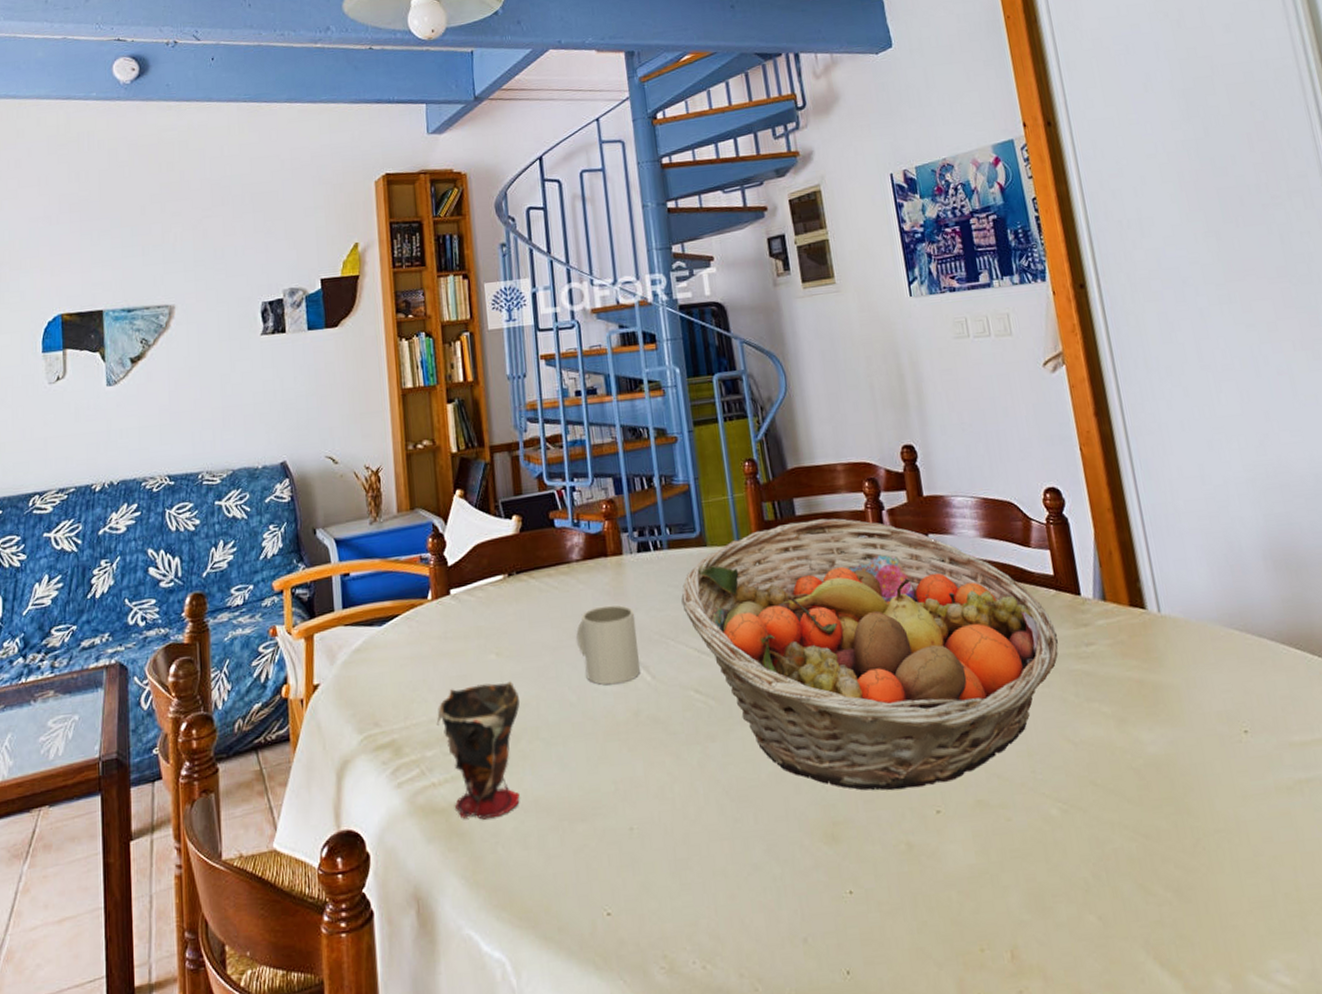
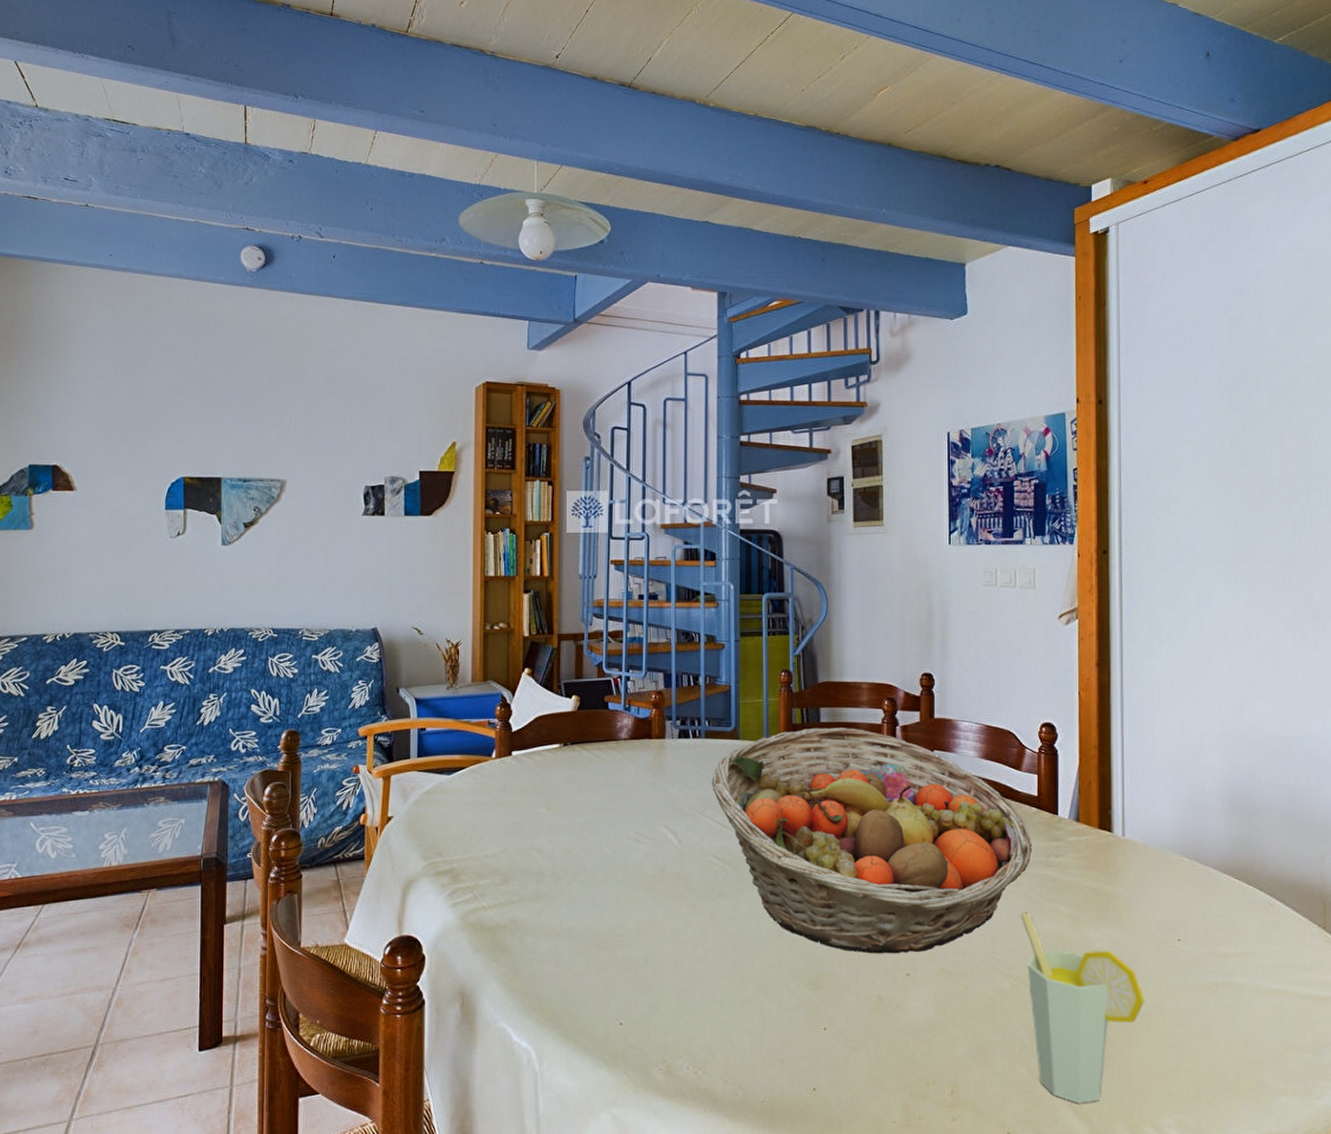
cup: present [436,681,520,820] -> none [490,832,563,939]
mug: present [576,604,640,685] -> none [618,779,670,844]
cup: none [1057,717,1221,954] -> present [1020,912,1145,1103]

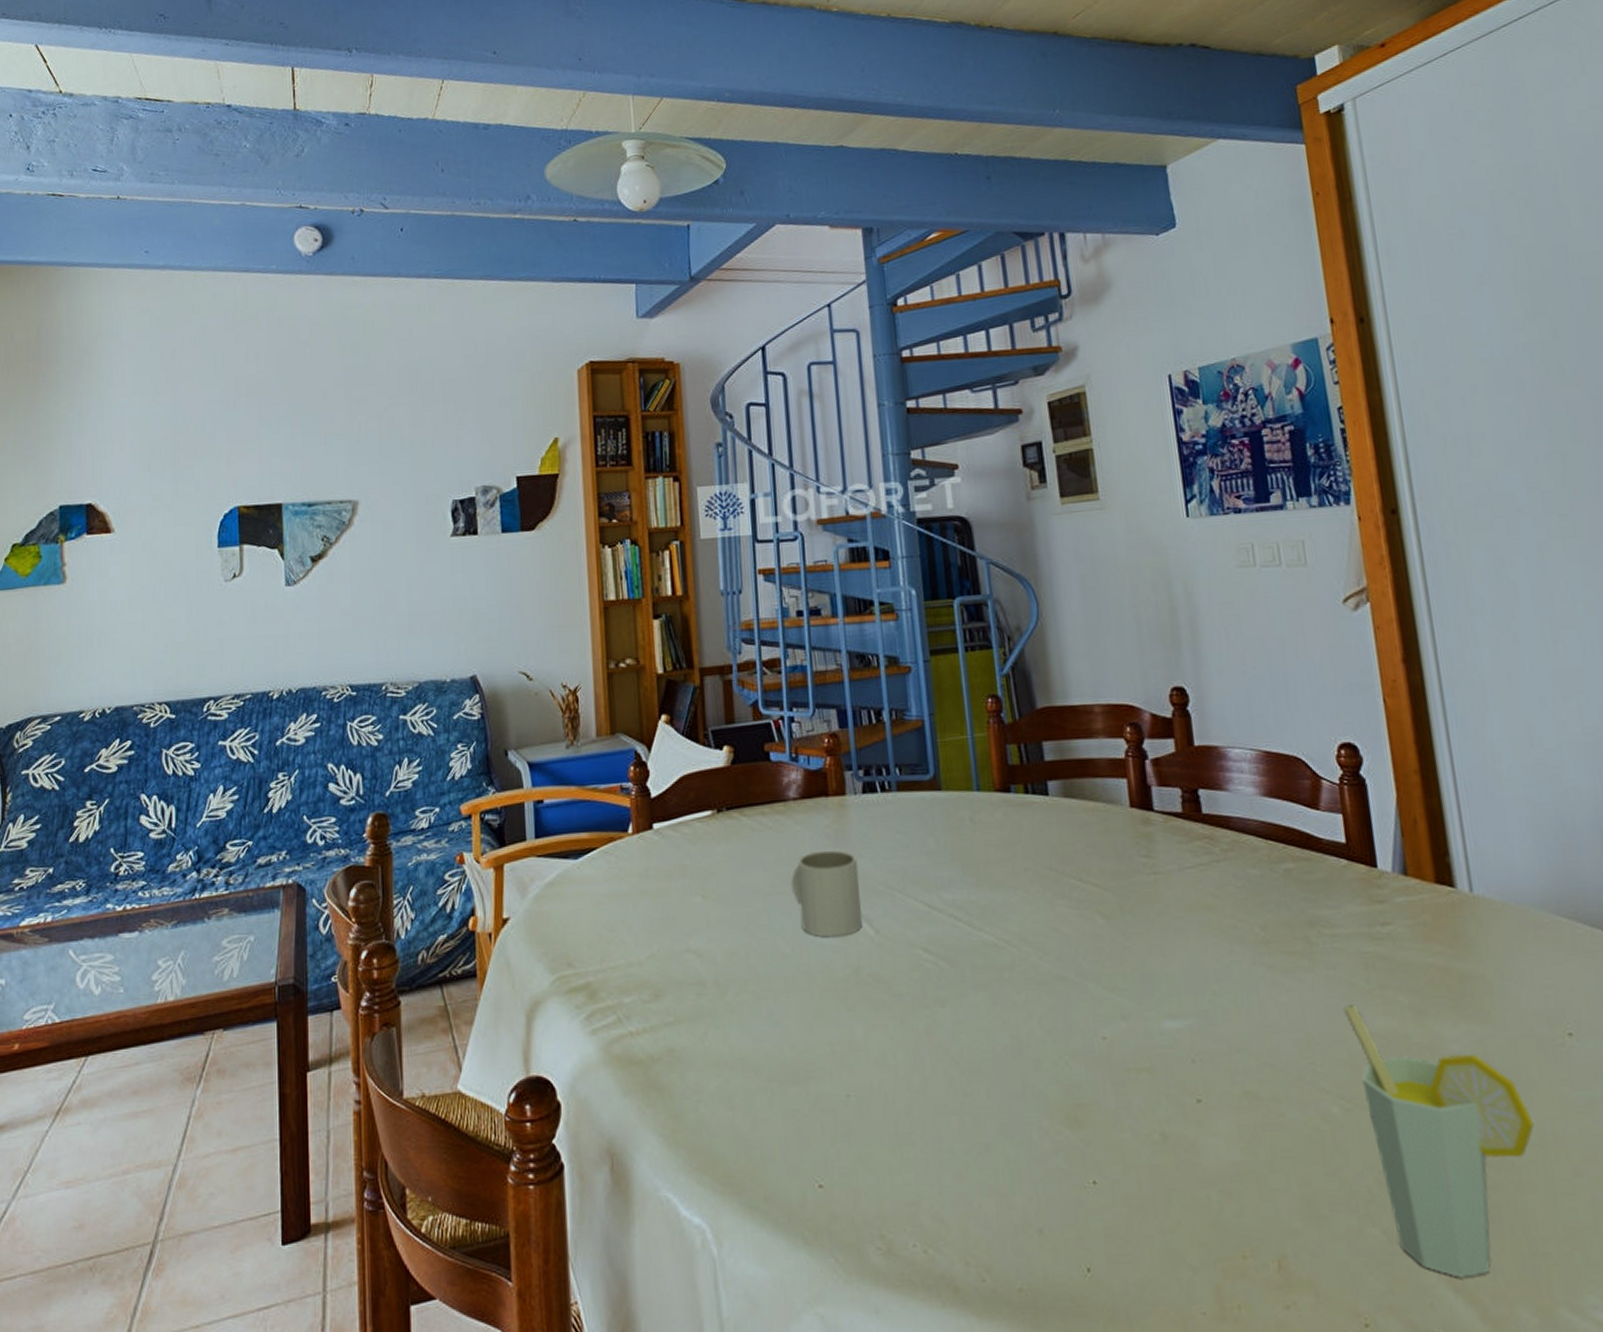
mug: none [618,779,670,844] -> present [791,849,862,938]
fruit basket: present [712,728,1033,954] -> none [911,765,1348,1074]

